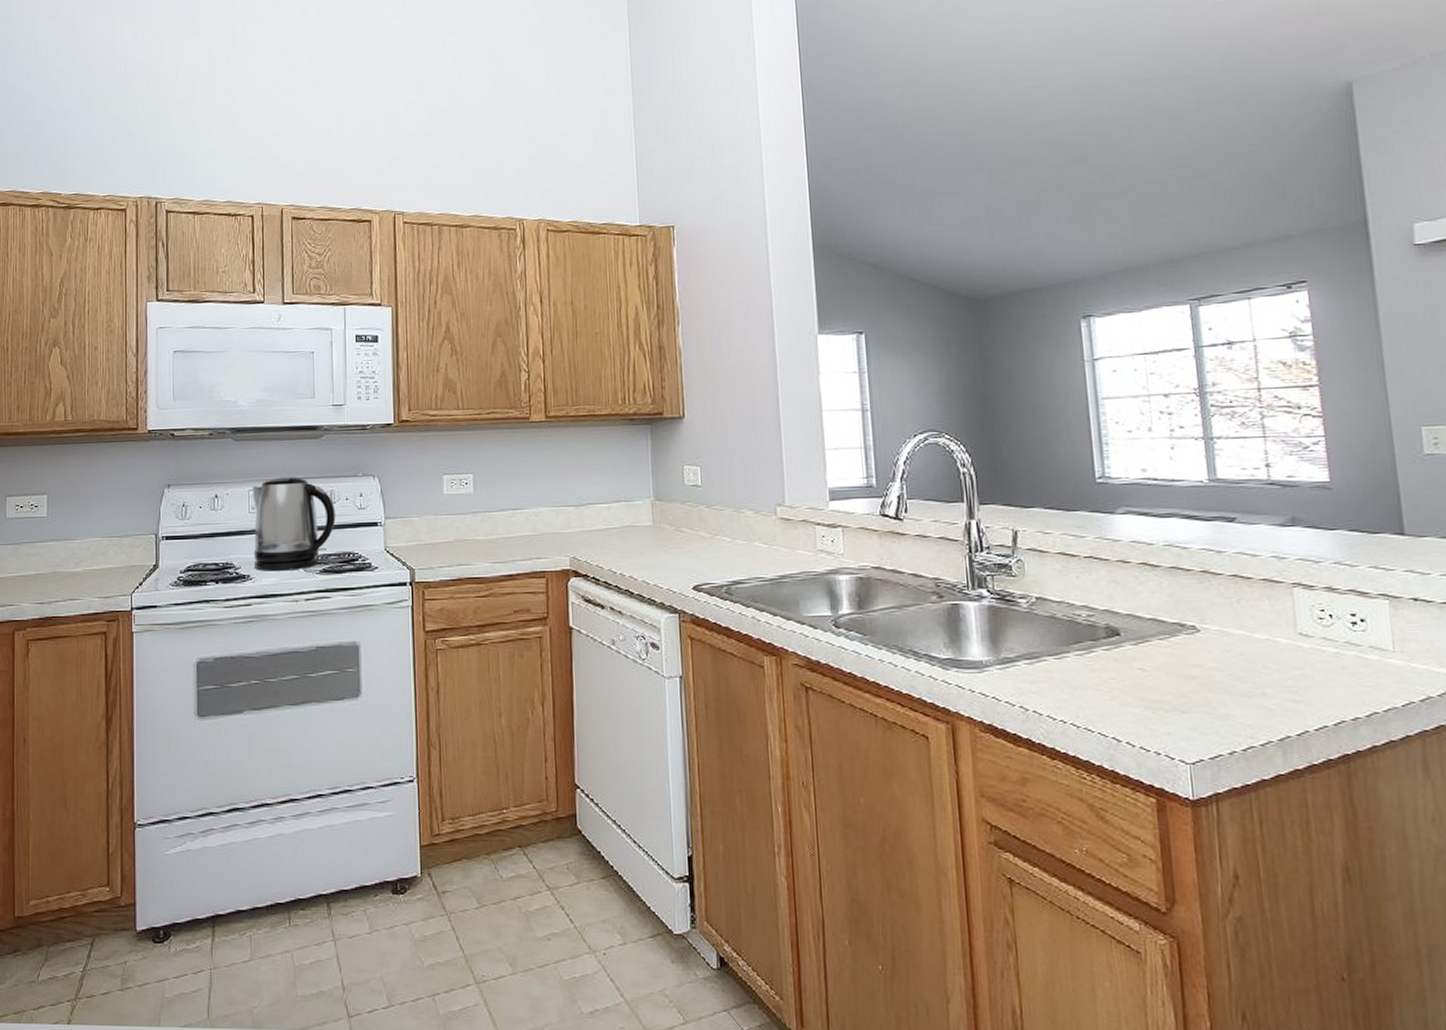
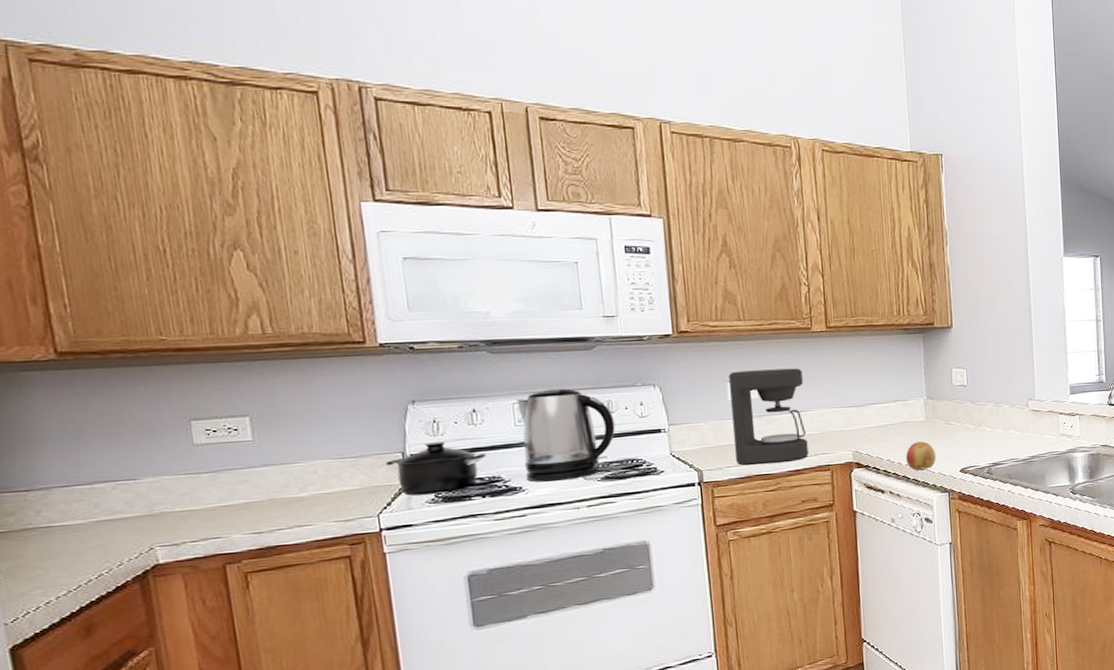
saucepan: none [142,525,222,578] -> present [386,441,486,497]
coffee maker: none [445,461,523,566] -> present [729,368,809,465]
apple: none [629,550,664,583] -> present [906,441,936,470]

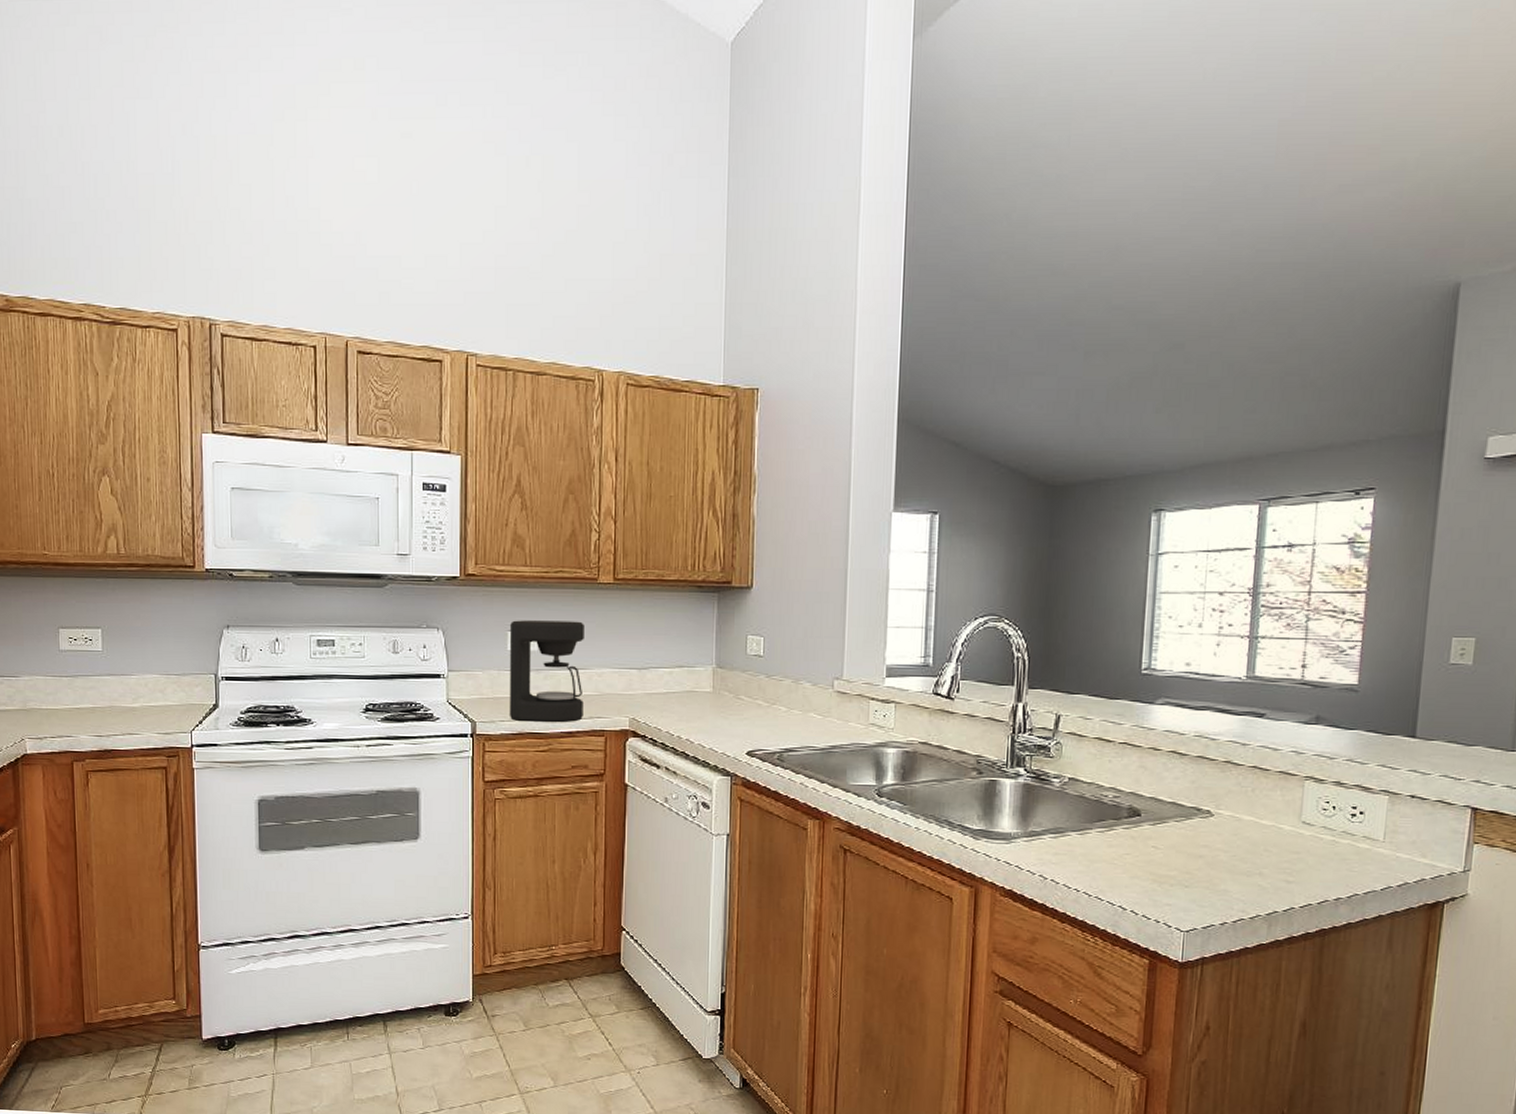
saucepan: present [386,441,486,497] -> none [201,667,283,718]
kettle: present [516,388,615,482] -> none [314,624,398,717]
apple: present [906,441,936,470] -> none [687,715,720,747]

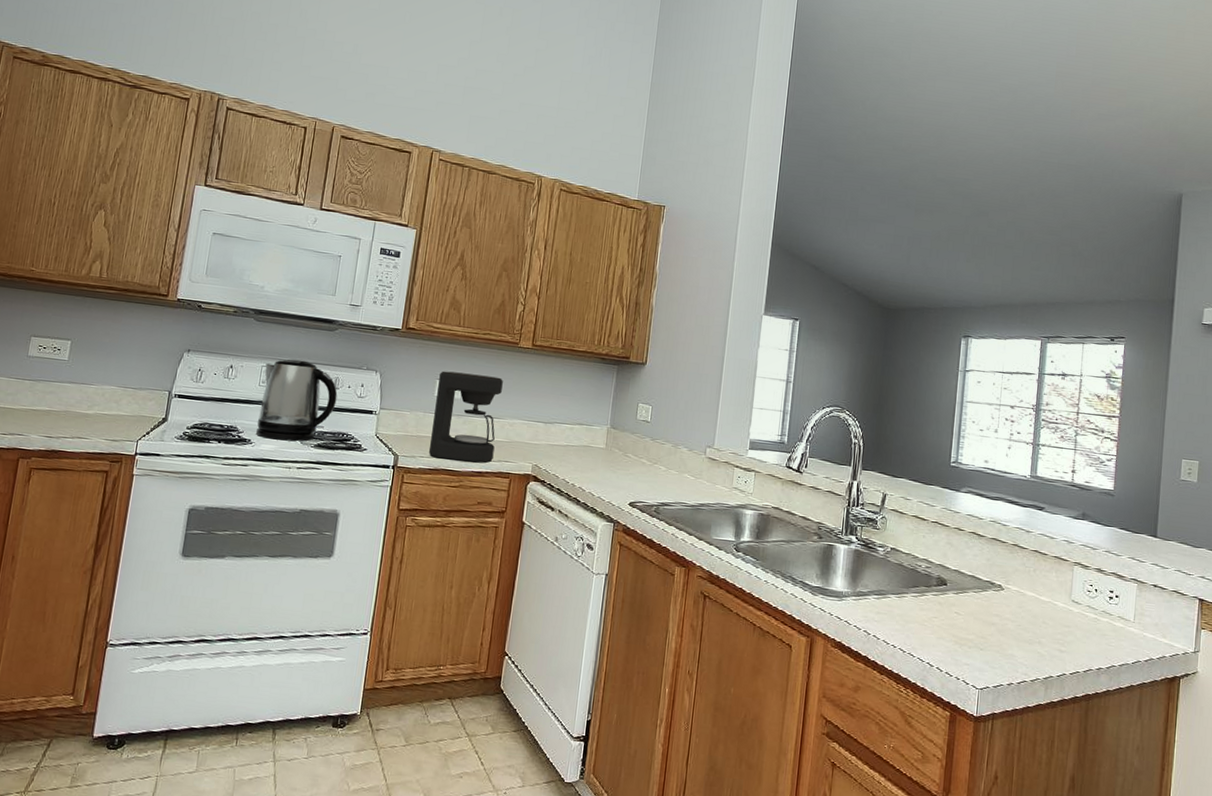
kettle: none [314,624,398,717] -> present [256,358,338,441]

